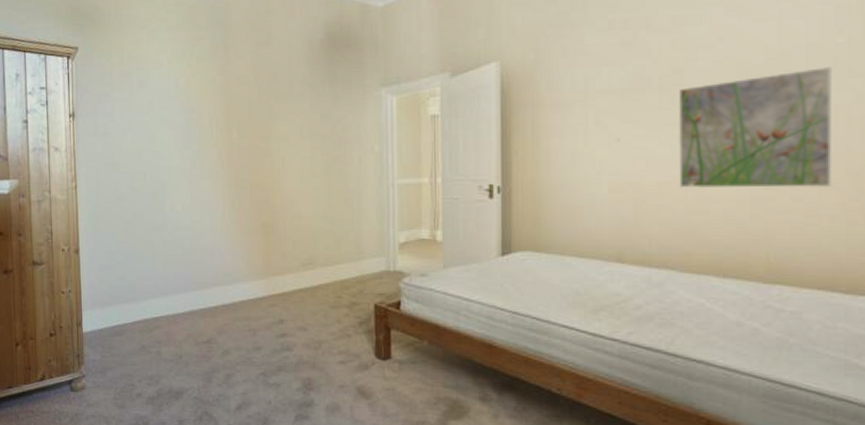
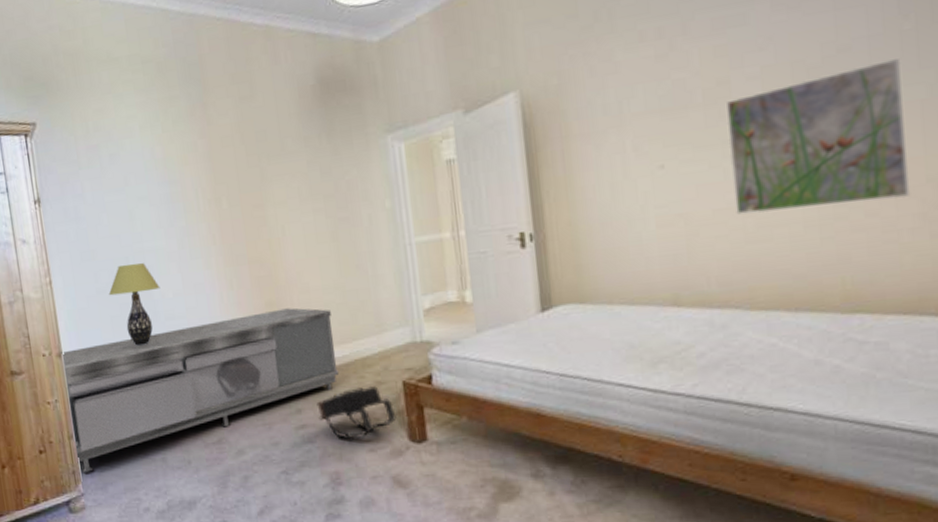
sideboard: none [78,230,319,356] -> present [60,307,338,472]
table lamp: none [125,177,171,250] -> present [108,263,161,346]
backpack: none [297,306,366,353] -> present [316,386,396,441]

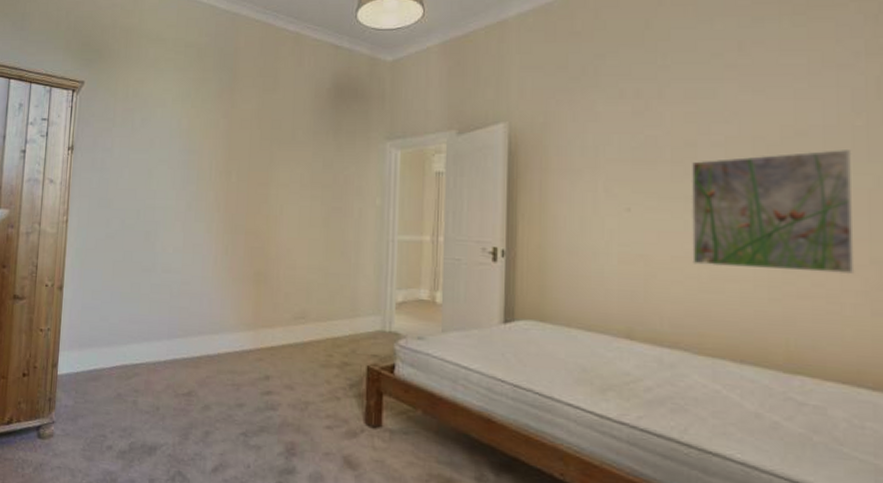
sideboard: present [60,307,338,472] -> none [55,279,312,401]
table lamp: present [108,263,161,346] -> none [116,216,163,292]
backpack: present [316,386,396,441] -> none [284,364,356,415]

